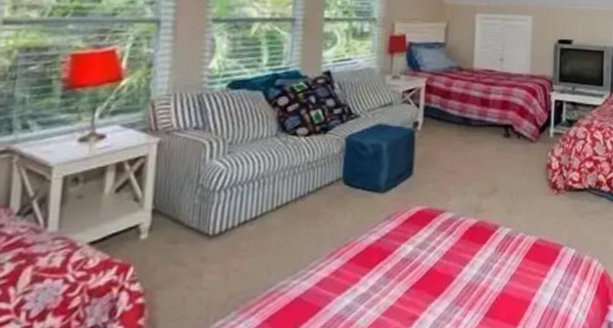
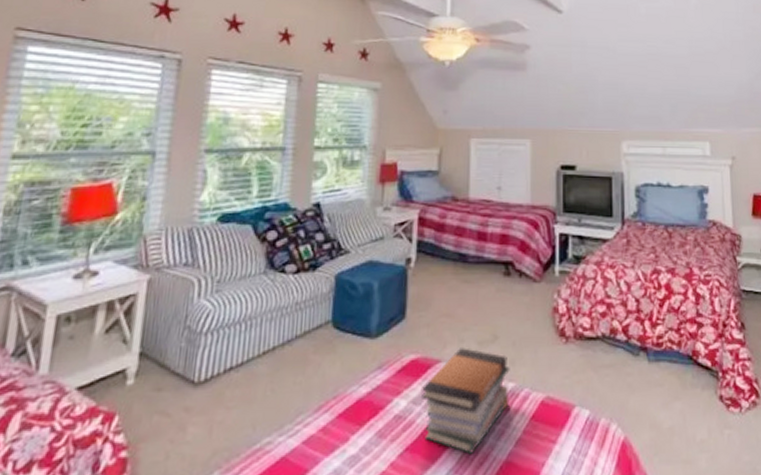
book stack: none [425,199,507,289] -> present [420,347,510,454]

